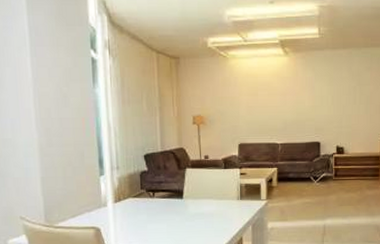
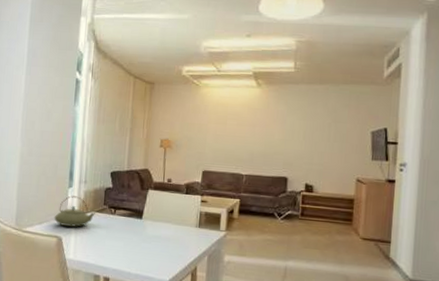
teapot: none [88,184,133,217] -> present [54,195,95,228]

